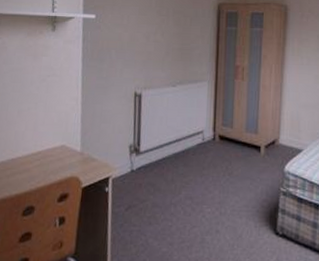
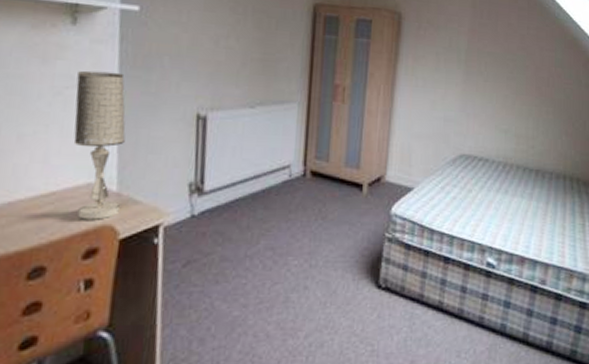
table lamp: none [52,63,86,173] -> present [73,70,126,220]

